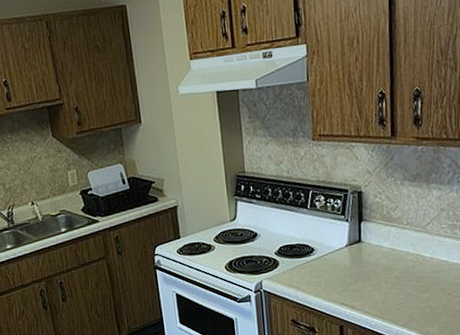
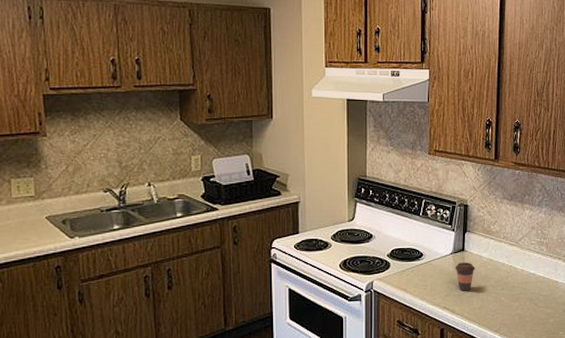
coffee cup: none [352,254,375,285] -> present [455,262,475,291]

